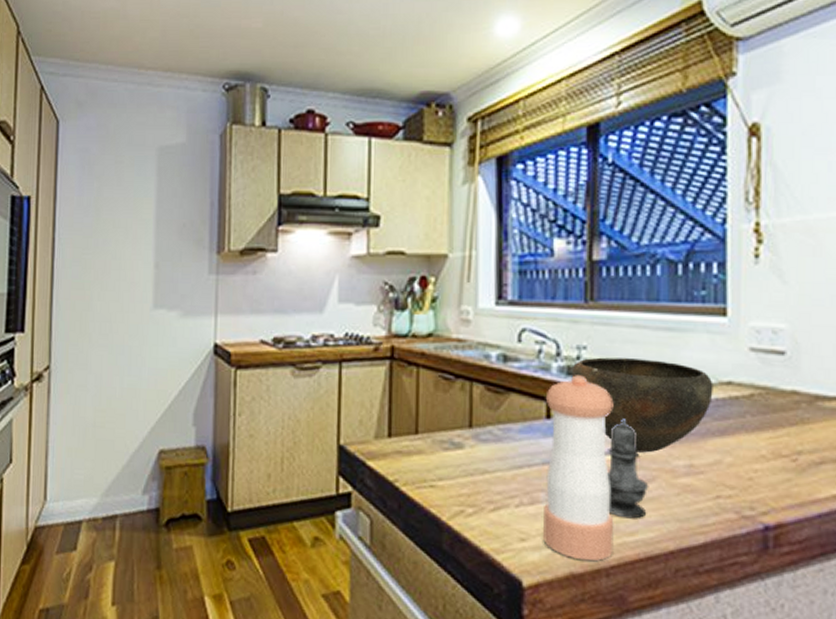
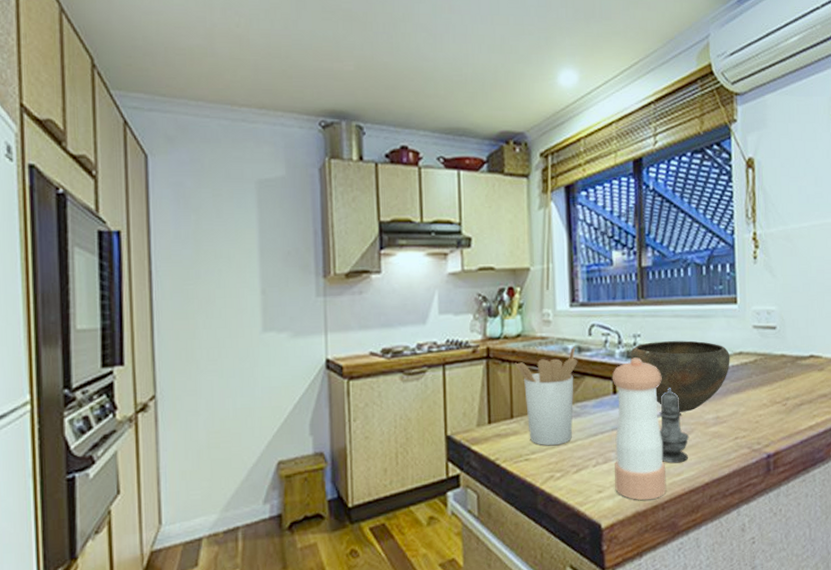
utensil holder: none [423,354,503,474] -> present [514,346,578,446]

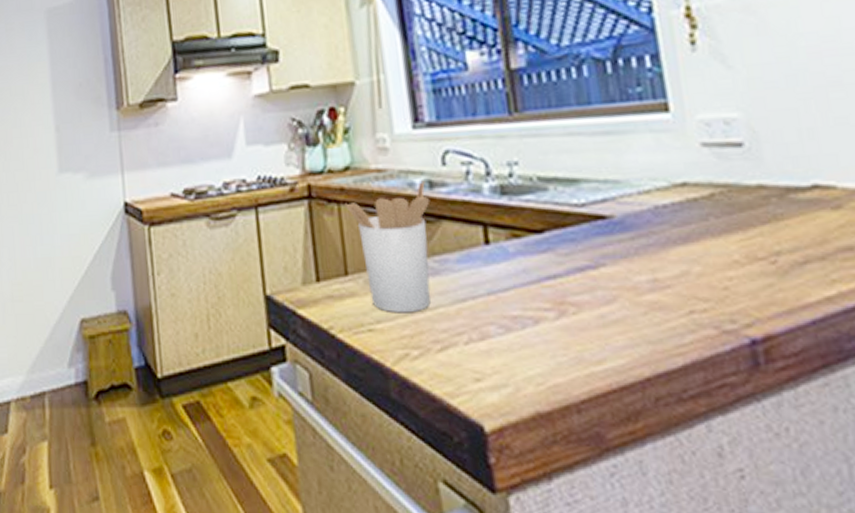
pepper shaker: present [612,357,666,501] -> none [480,193,581,397]
bowl: present [630,340,730,412] -> none [505,168,668,271]
salt shaker: present [659,387,690,463] -> none [558,234,612,346]

